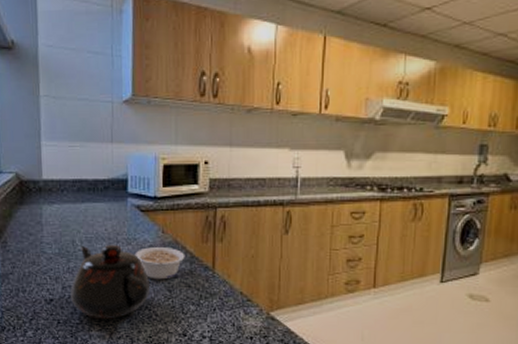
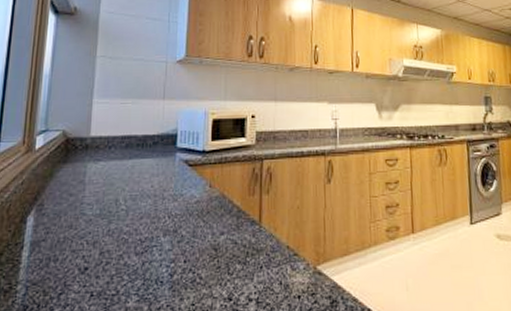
teapot: present [71,244,151,320] -> none [108,201,196,288]
legume: present [135,246,185,280] -> none [180,201,232,238]

